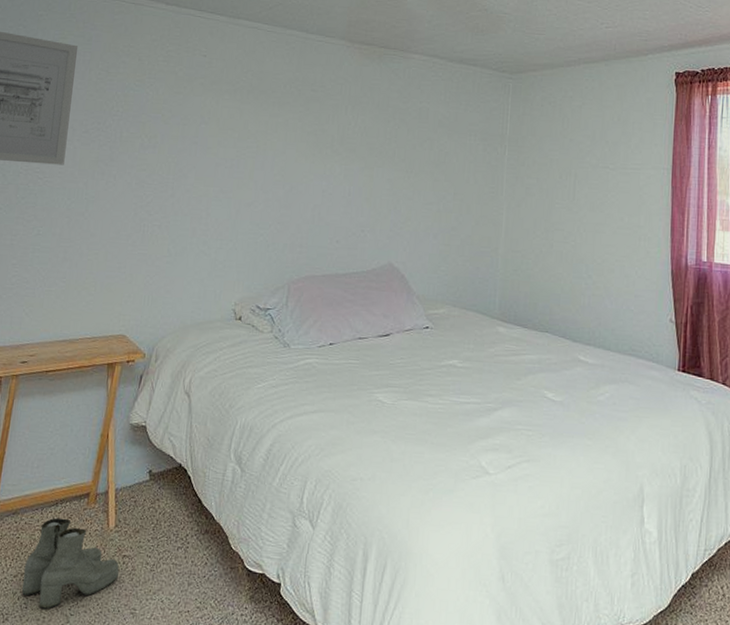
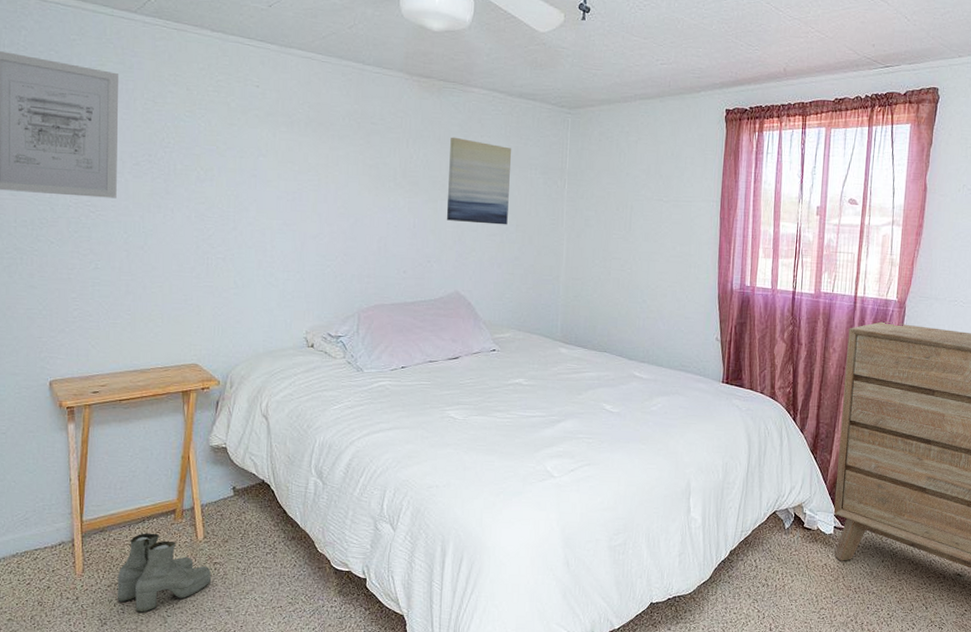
wall art: none [382,103,451,194] -> present [446,137,512,225]

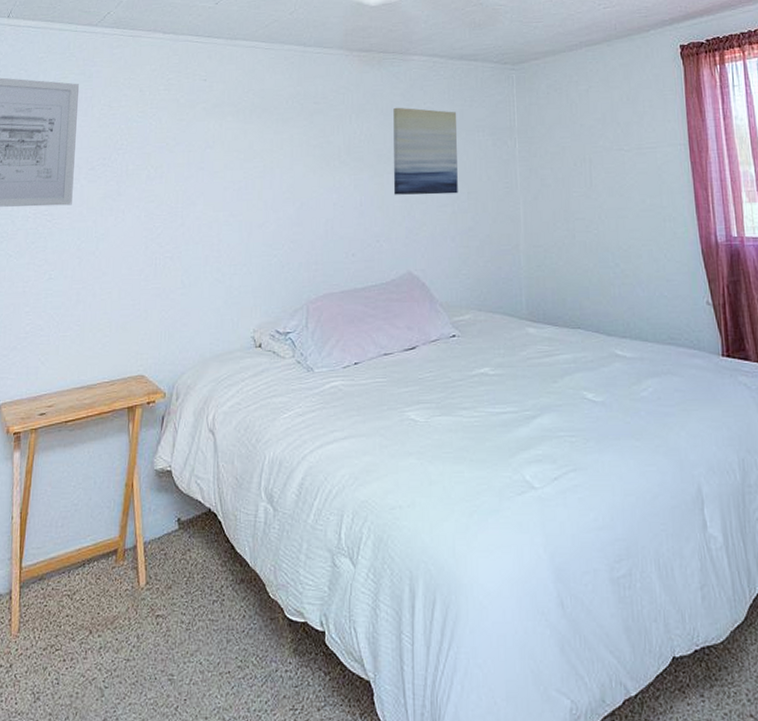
boots: present [118,533,211,613] -> none [53,580,153,683]

